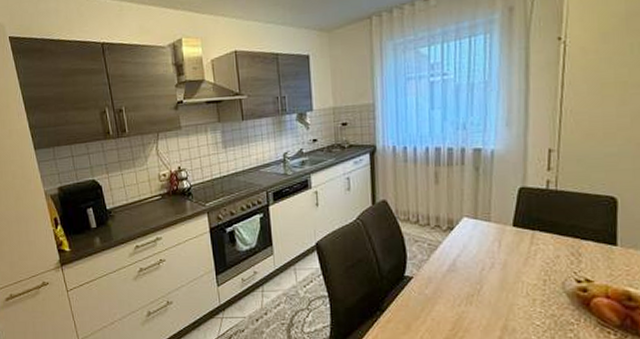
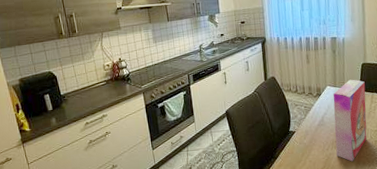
cereal box: none [471,209,523,325] -> present [333,79,367,162]

